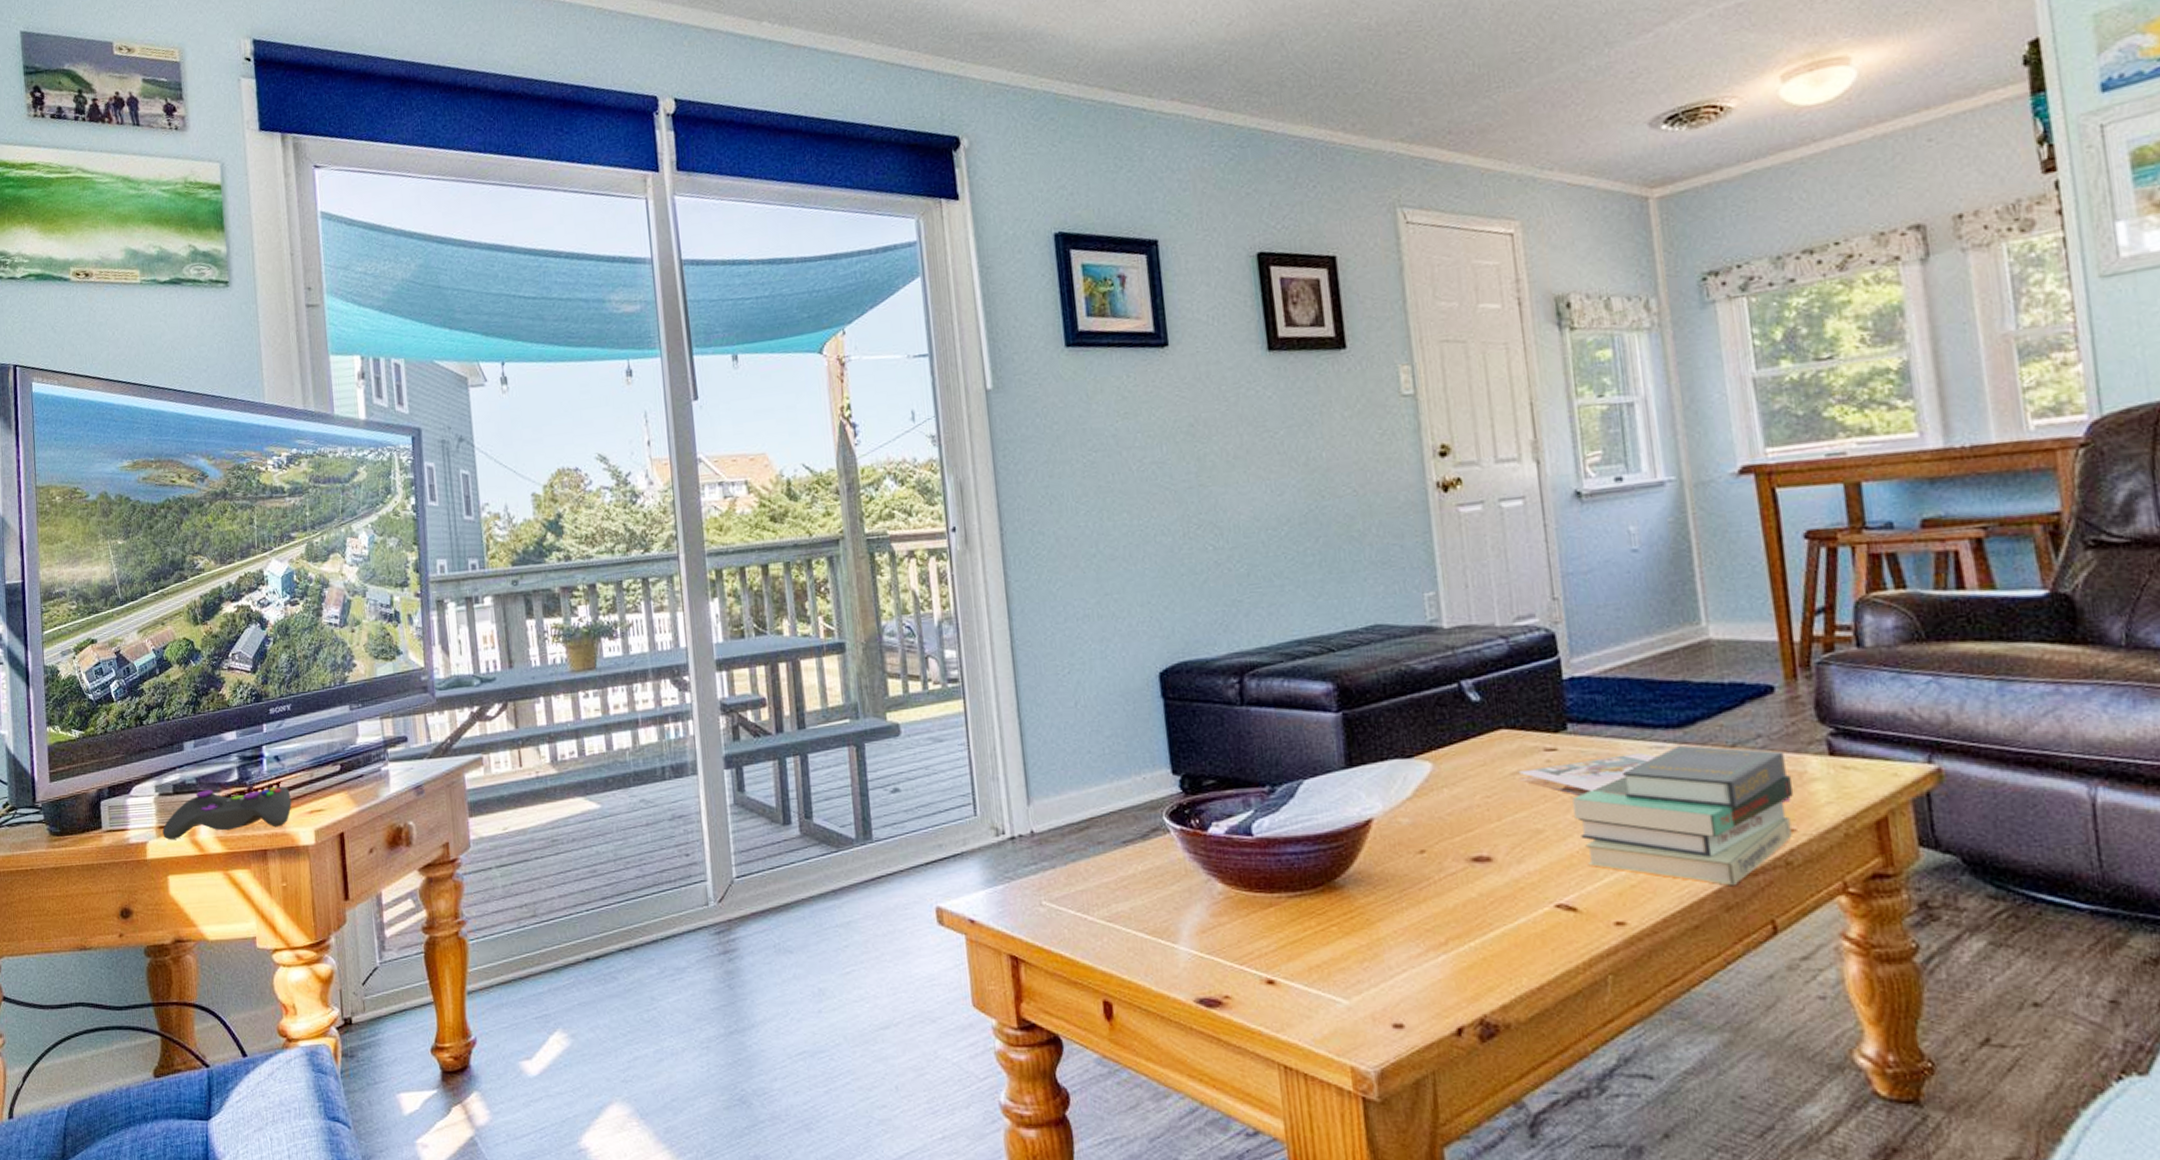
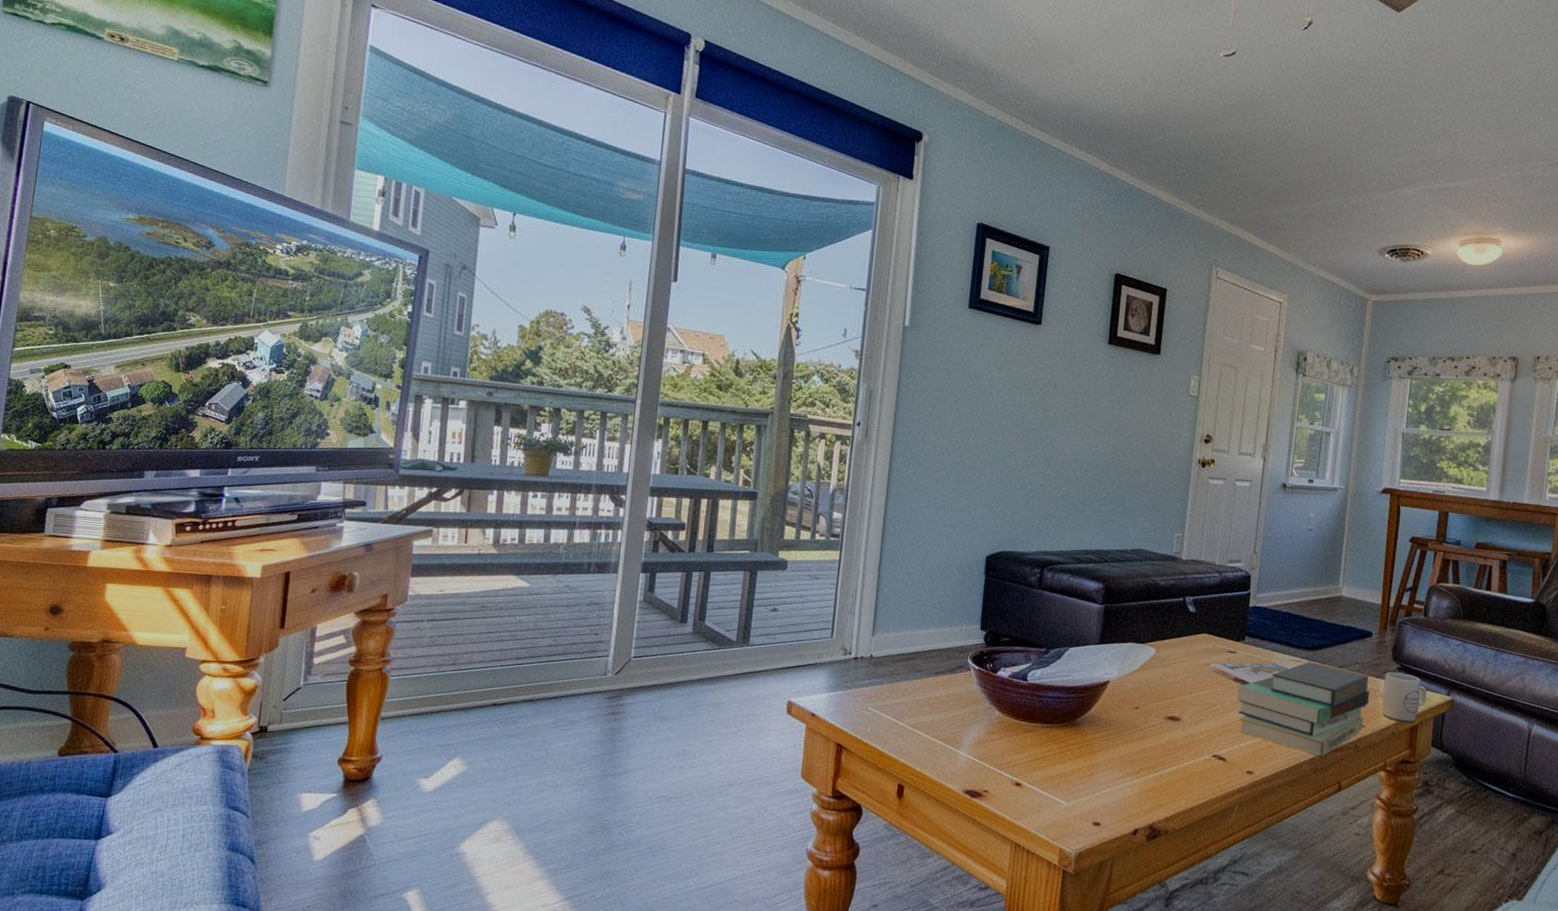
game controller: present [162,786,292,840] -> none [108,515,245,558]
mug: none [1811,739,1893,816] -> present [1382,672,1427,723]

